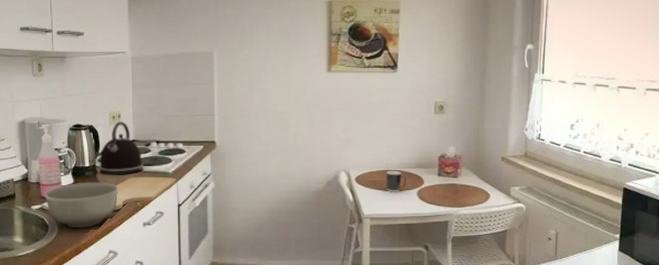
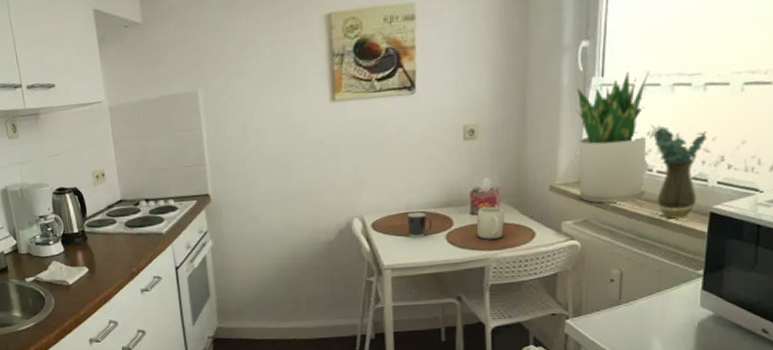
soap dispenser: present [37,124,62,198] -> none [21,190,53,269]
bowl: present [44,182,118,228] -> none [36,248,112,299]
kettle: present [99,121,143,175] -> none [87,180,135,241]
chopping board: present [113,176,177,211] -> none [108,238,172,278]
mug: none [442,170,466,198] -> present [476,206,505,240]
planter: none [522,72,579,175] -> present [575,71,651,204]
vase: none [578,115,620,191] -> present [650,125,707,219]

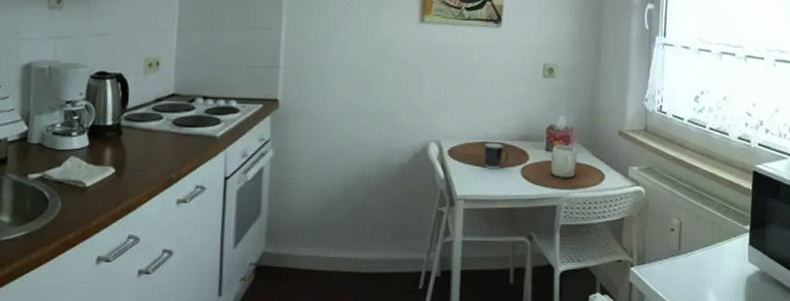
planter: present [575,71,651,204] -> none [642,36,705,154]
vase: present [650,125,707,219] -> none [703,85,748,174]

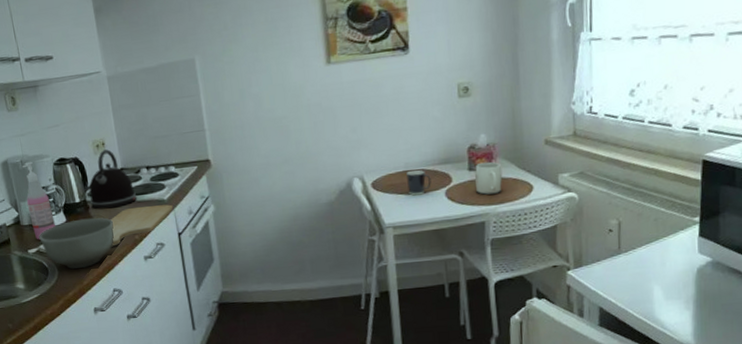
soap dispenser: none [42,69,74,164] -> present [22,161,56,240]
bowl: none [47,145,148,204] -> present [39,217,115,269]
kettle: none [124,70,184,138] -> present [89,149,137,210]
chopping board: none [139,140,226,183] -> present [110,204,174,247]

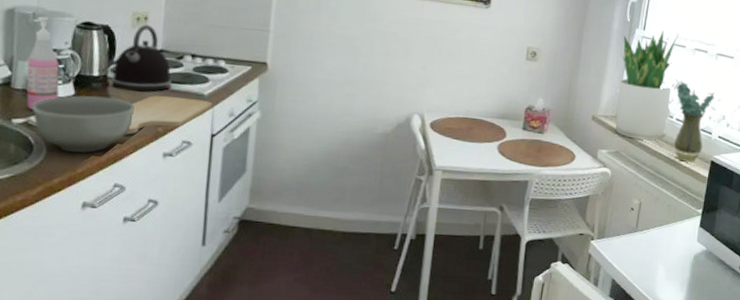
mug: present [406,169,432,196] -> none [464,118,487,144]
mug: present [474,161,503,195] -> none [525,124,552,157]
planter: none [566,25,642,155] -> present [615,31,679,141]
vase: none [639,77,695,168] -> present [673,79,715,163]

